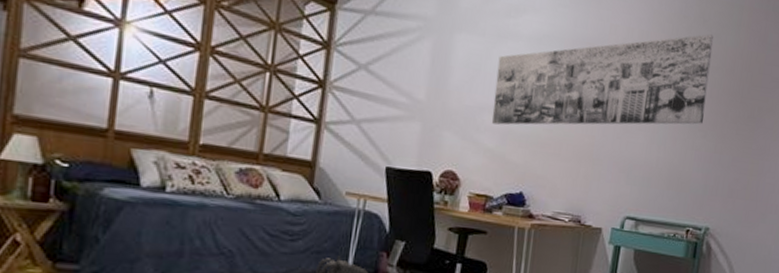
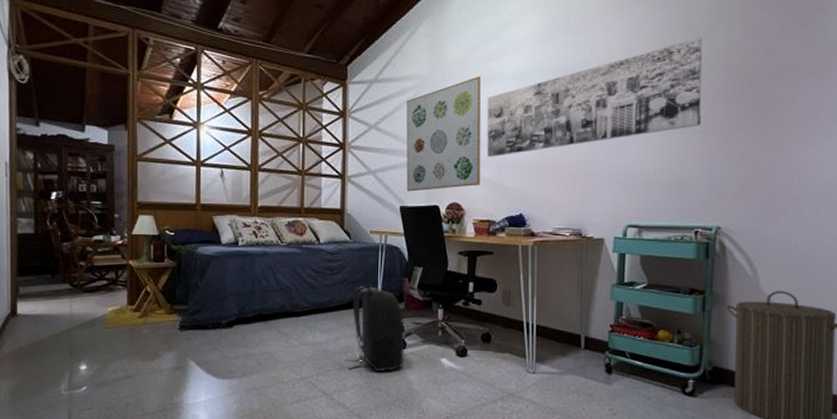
wall art: none [395,30,495,155] -> present [406,76,482,192]

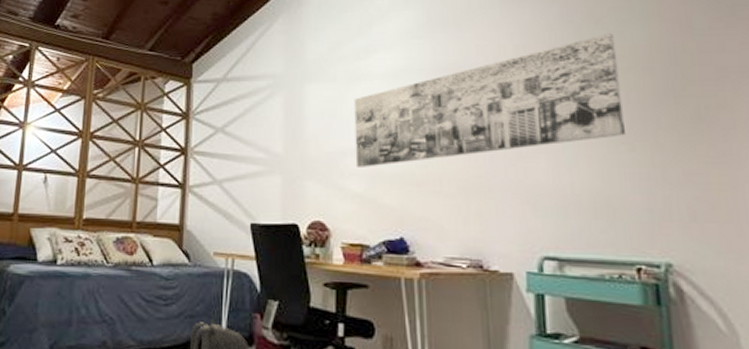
wall art: present [406,76,482,192] -> none [258,75,350,207]

